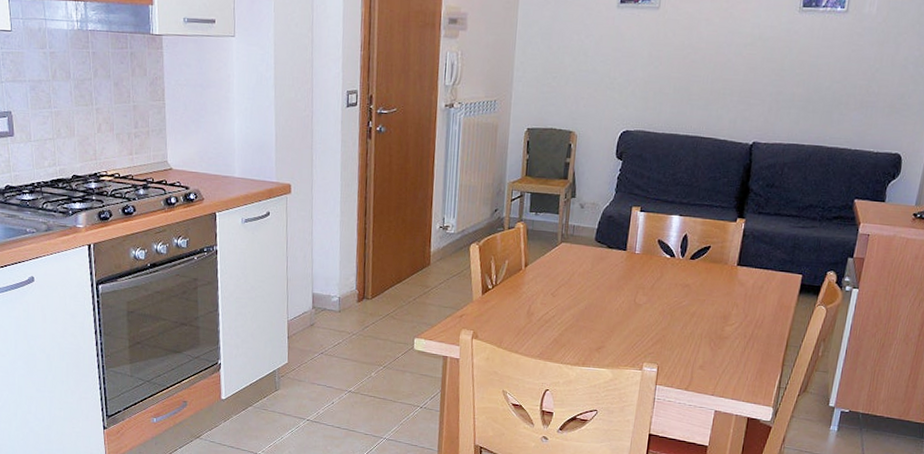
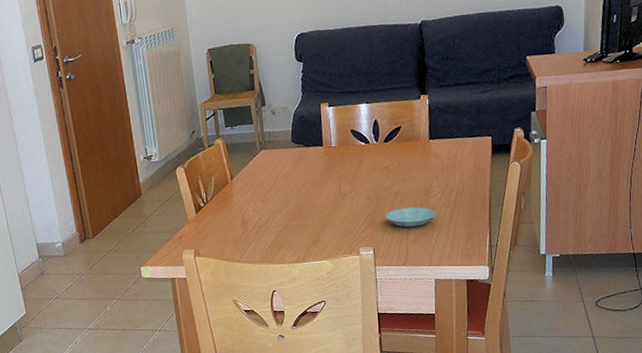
saucer: none [676,330,729,353] -> present [385,207,436,228]

